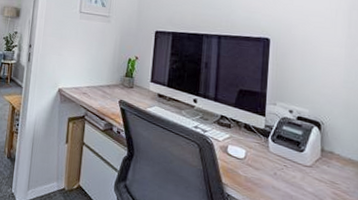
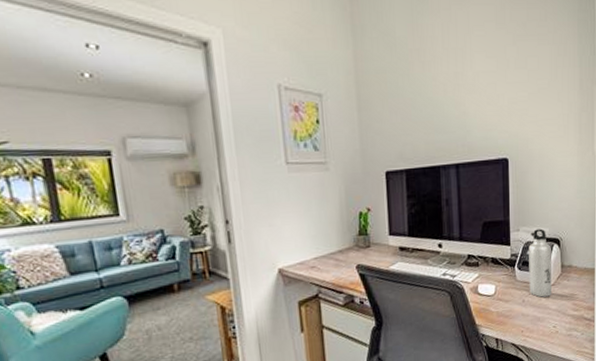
water bottle: none [282,107,310,177] -> present [529,228,551,298]

